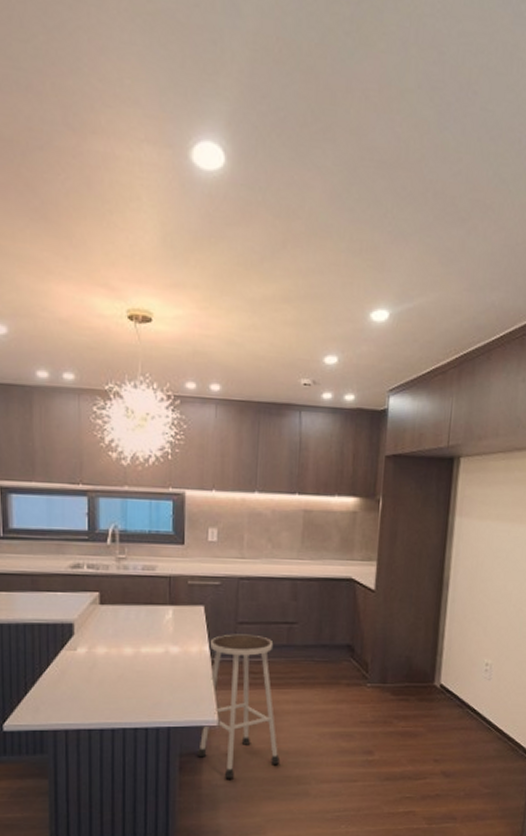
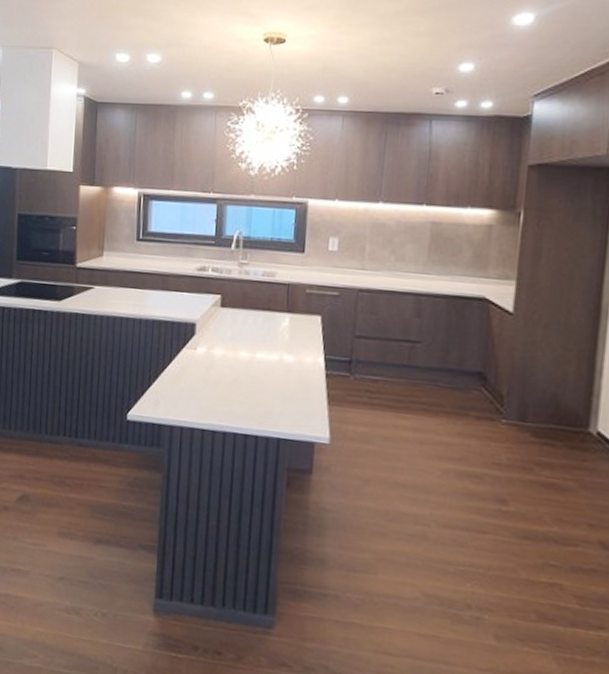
stool: present [197,634,281,779] -> none [305,348,396,505]

